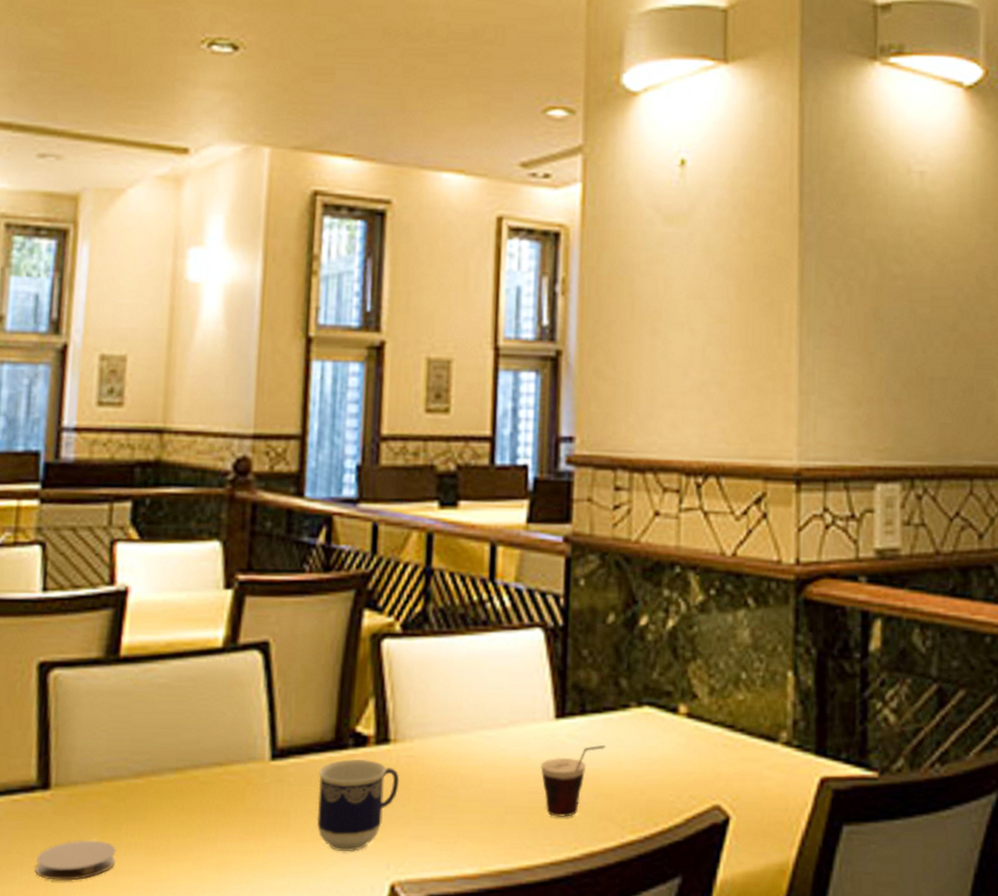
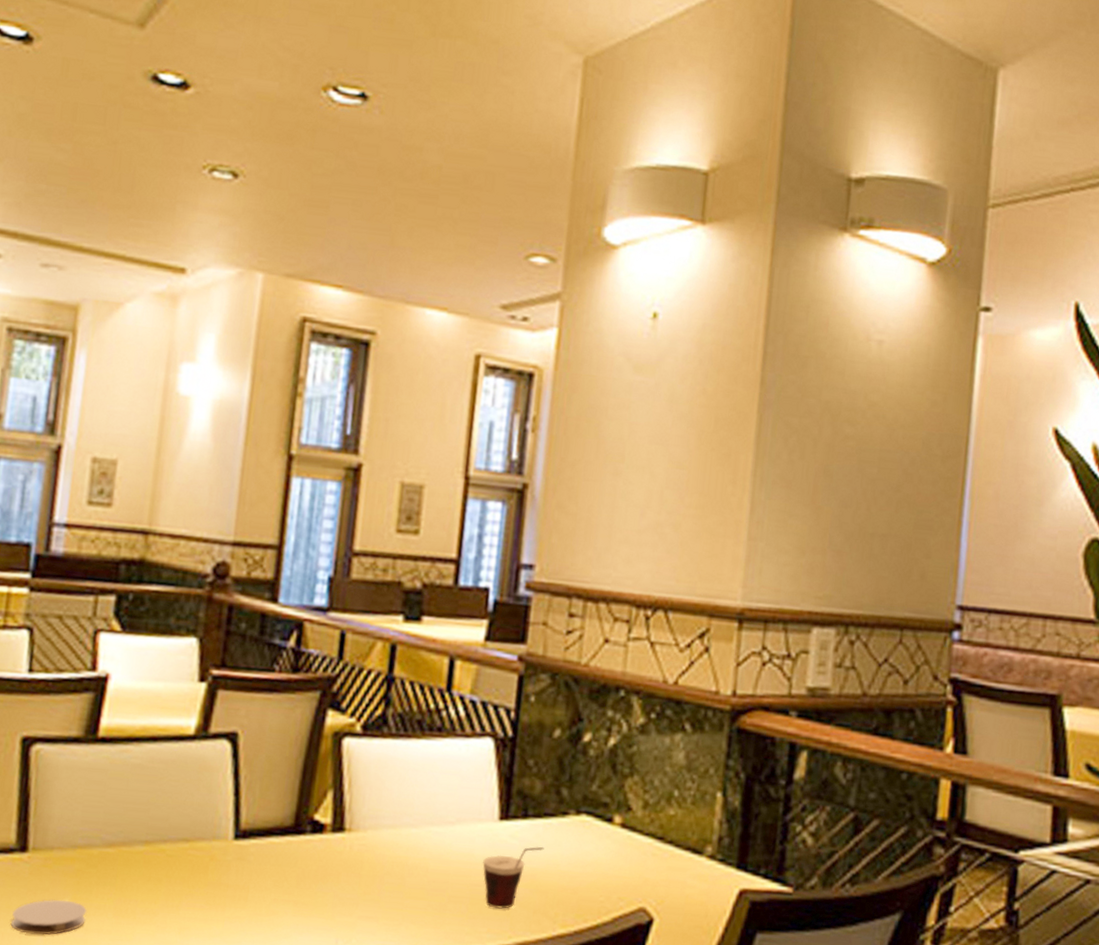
cup: present [316,759,400,852] -> none [273,844,352,927]

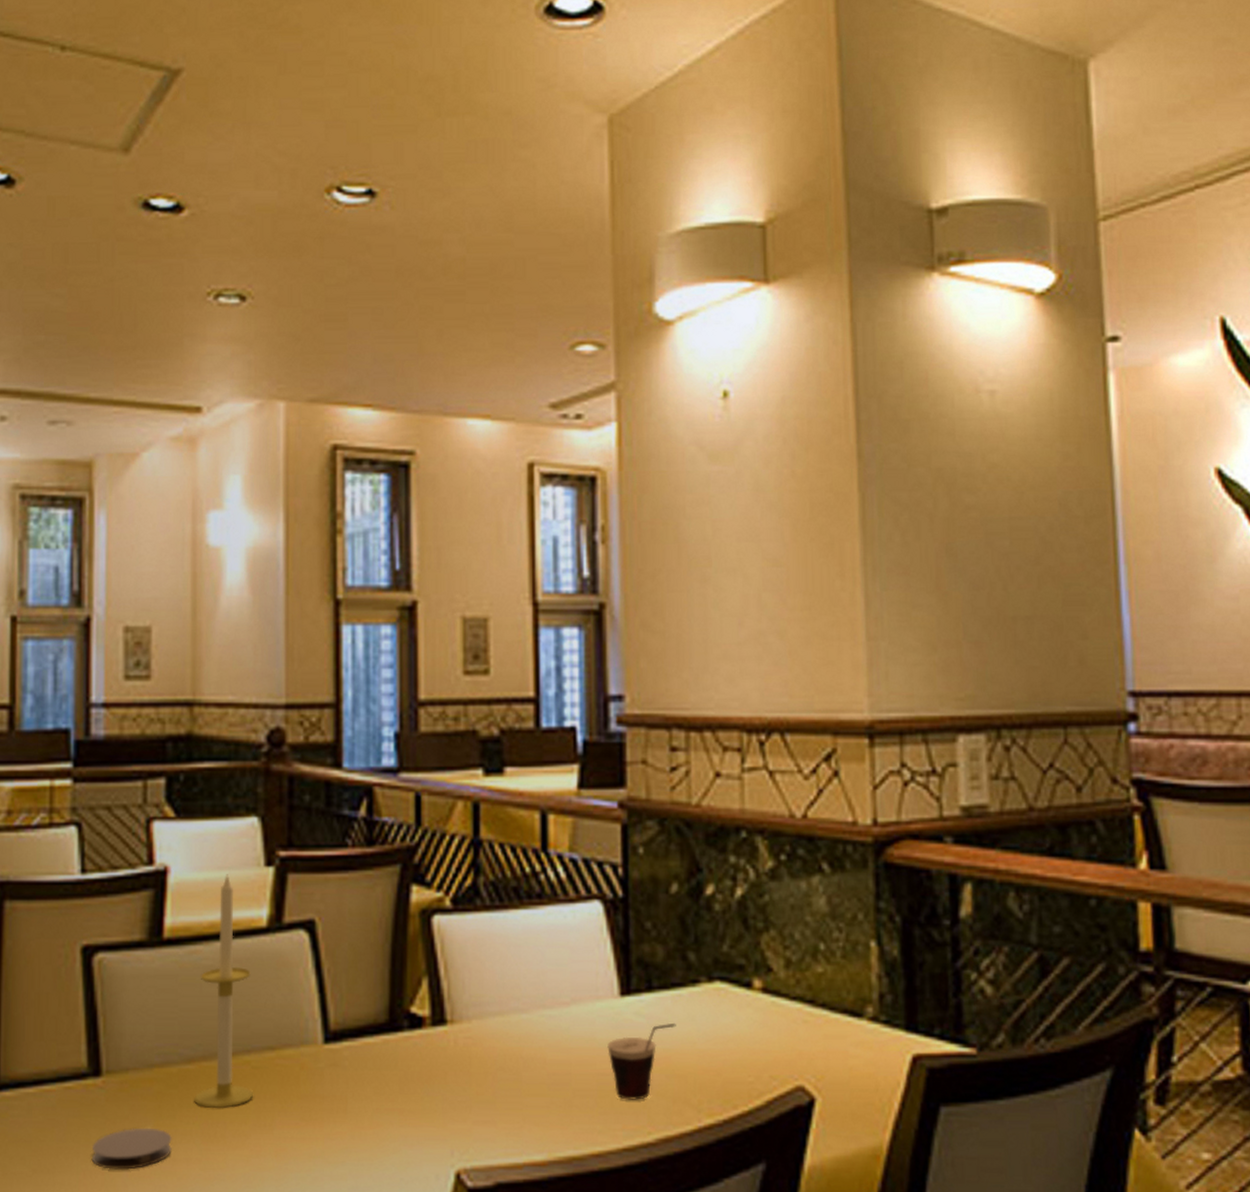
candle: none [110,685,175,889] -> present [194,874,253,1109]

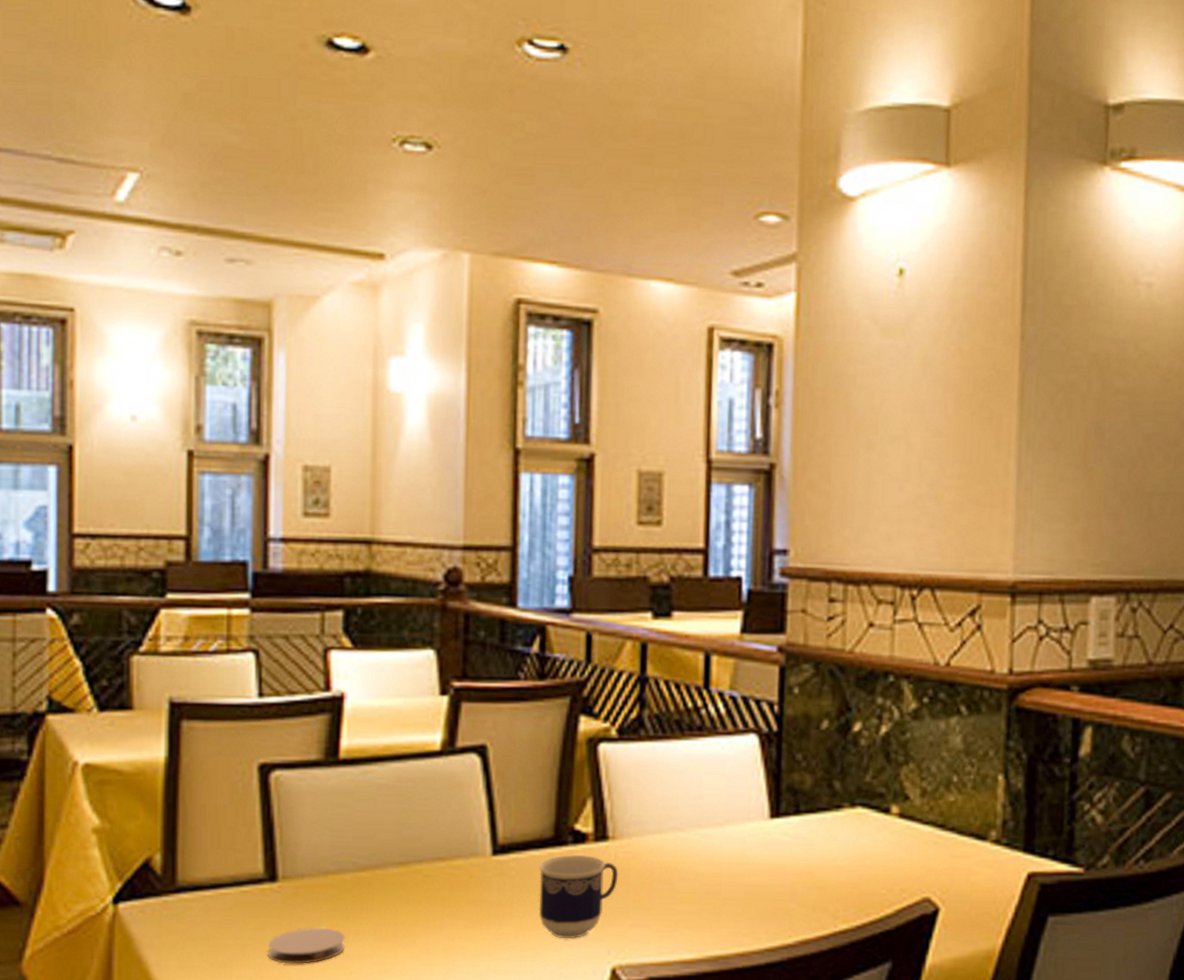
candle: present [194,874,253,1109] -> none [367,701,424,912]
cup: none [373,1041,459,1139] -> present [539,854,619,939]
cup: present [607,1022,676,1100] -> none [756,842,820,908]

